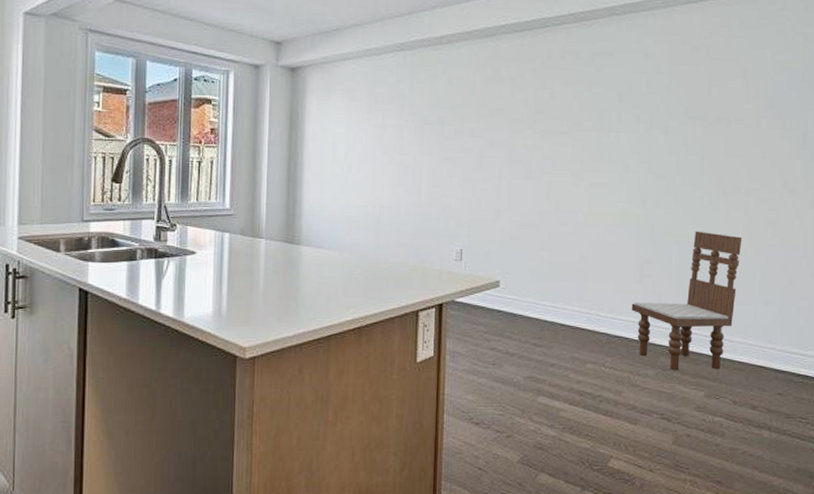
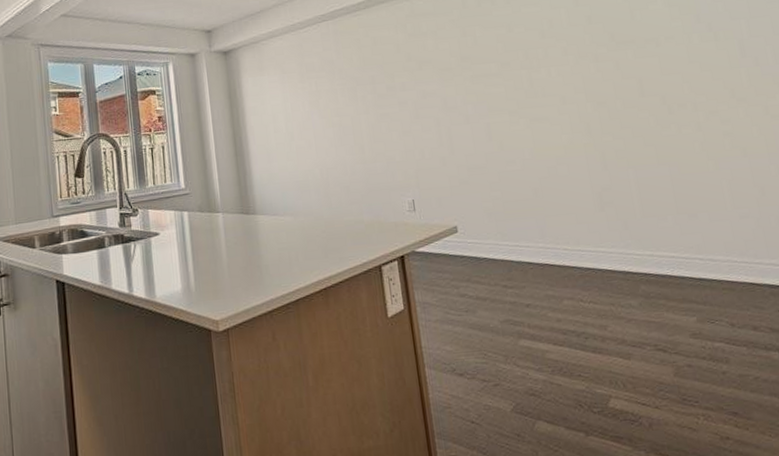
dining chair: present [631,232,742,371] -> none [597,152,711,298]

